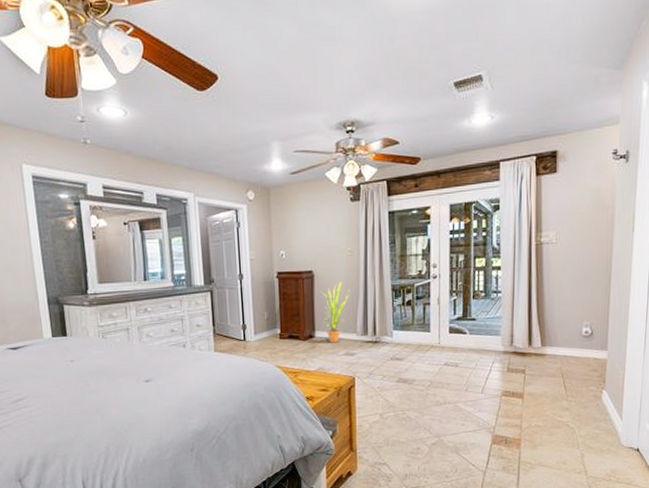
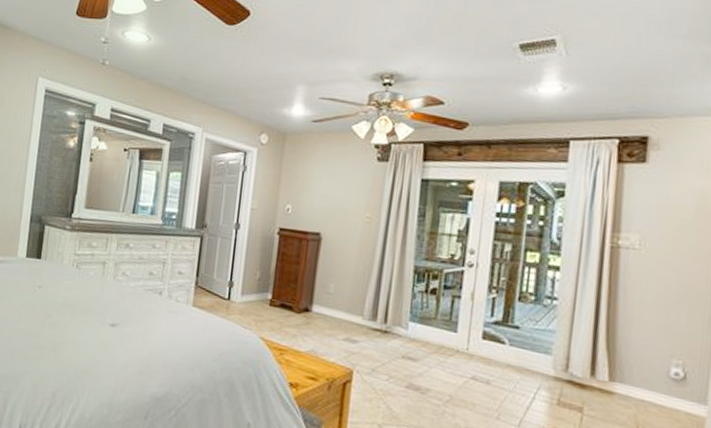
house plant: present [320,282,349,343] -> none [324,251,361,324]

